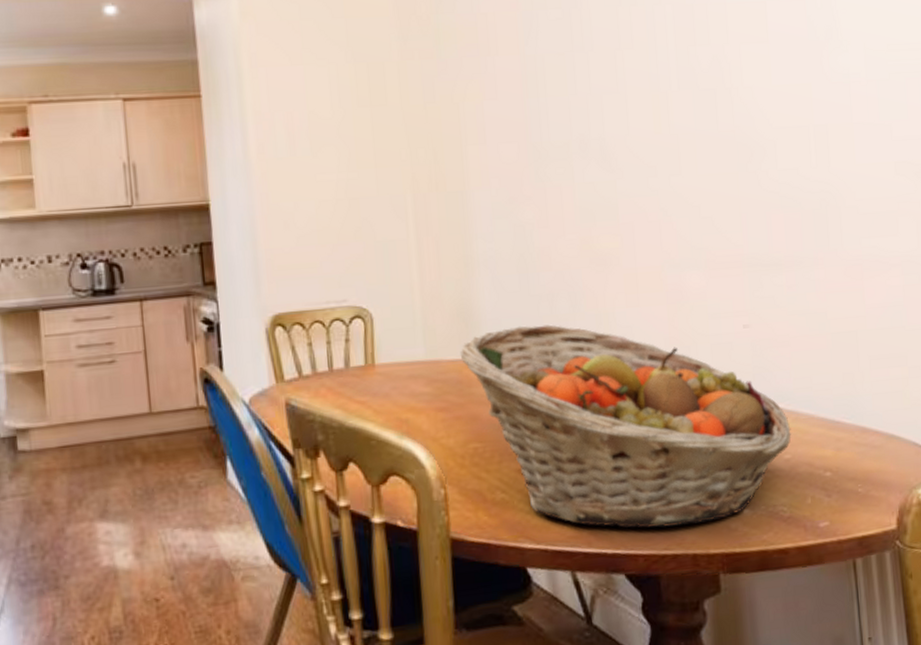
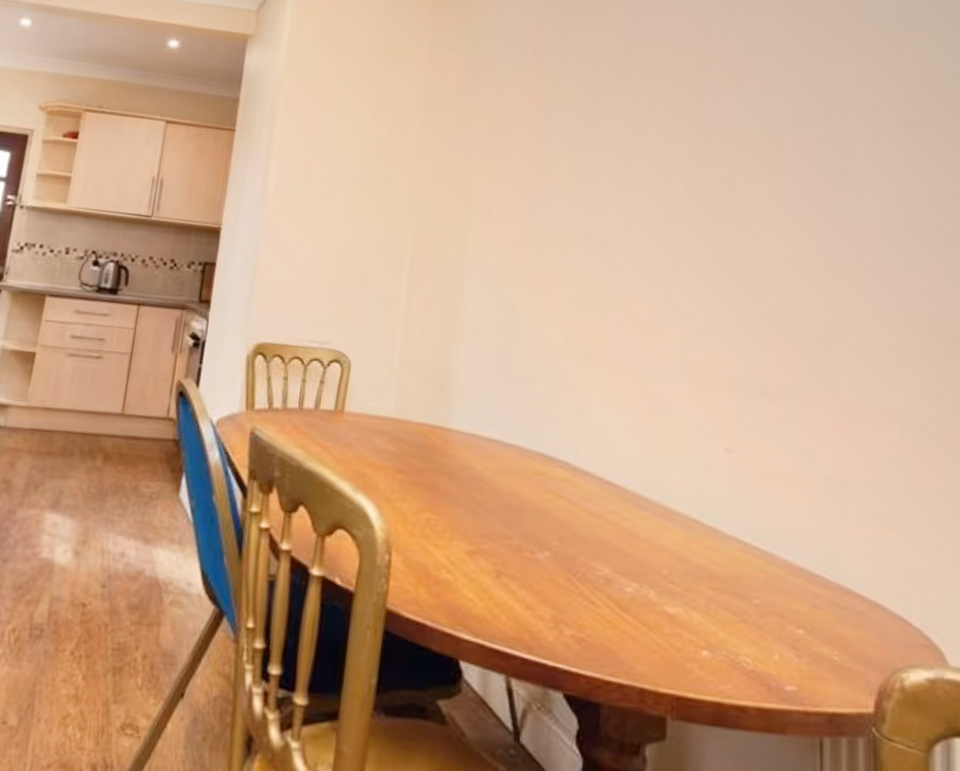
fruit basket: present [459,324,792,528] -> none [429,402,764,656]

